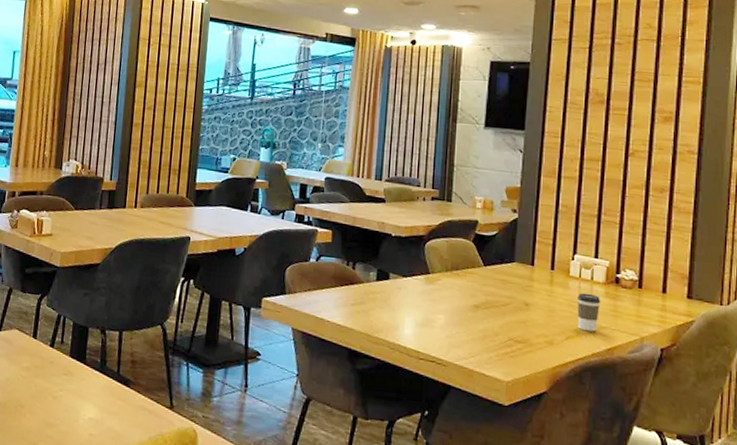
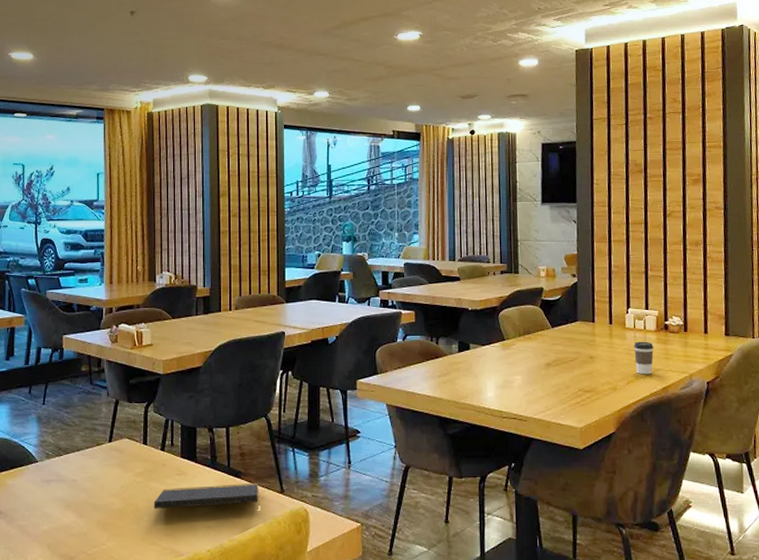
notepad: none [37,387,147,429] -> present [154,482,261,514]

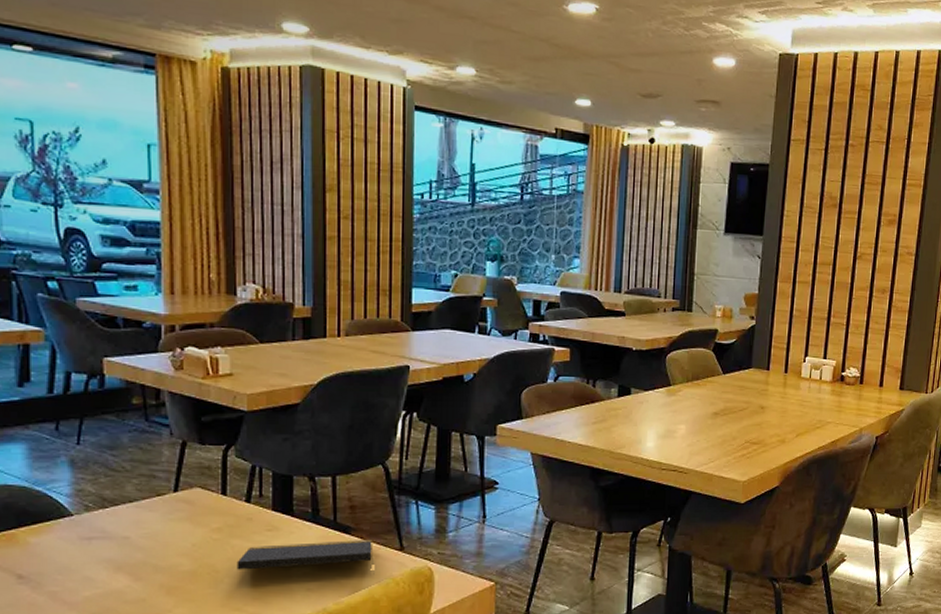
coffee cup: present [634,341,654,375] -> none [806,392,828,428]

